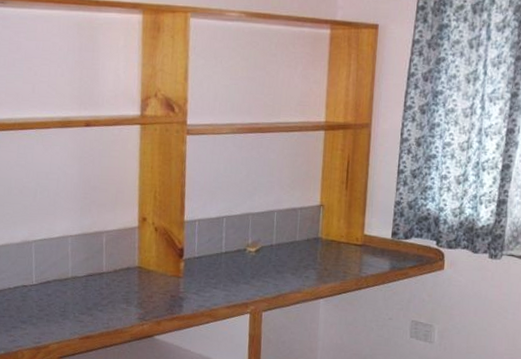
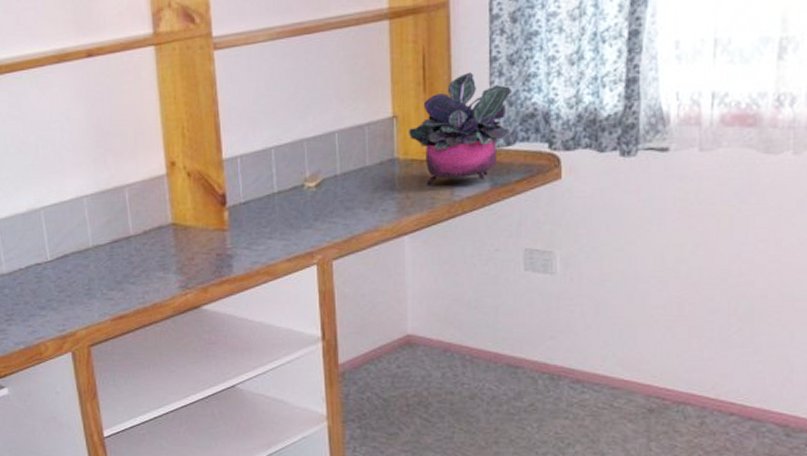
potted plant: none [331,179,412,262] -> present [409,72,511,185]

